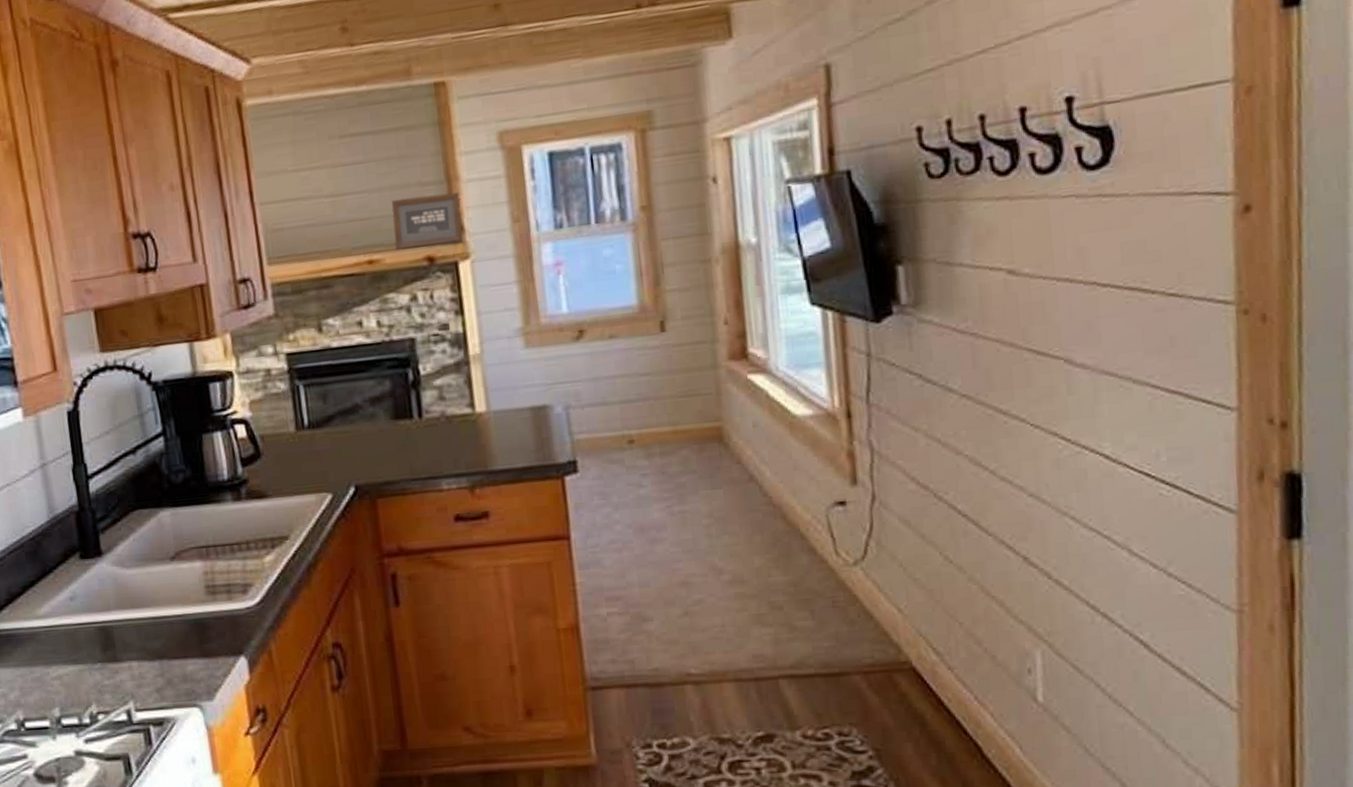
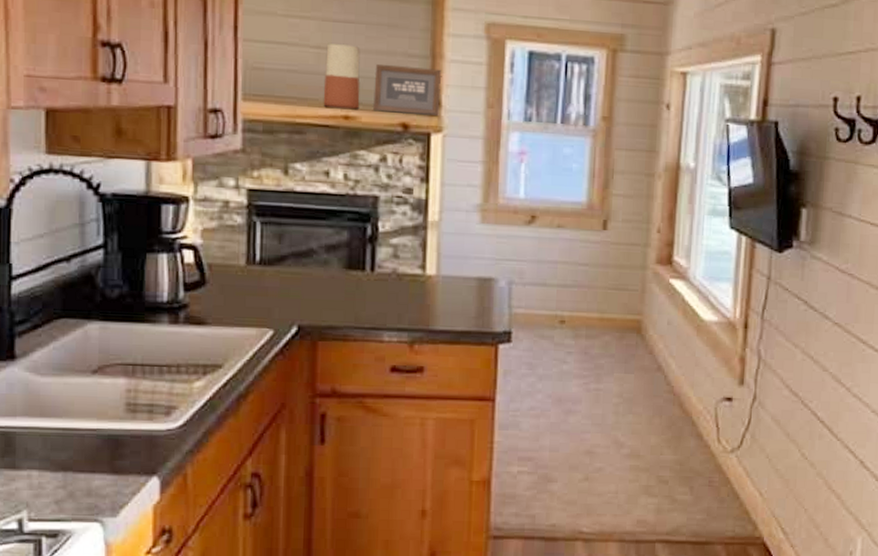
vase: none [340,186,382,255] -> present [323,43,360,109]

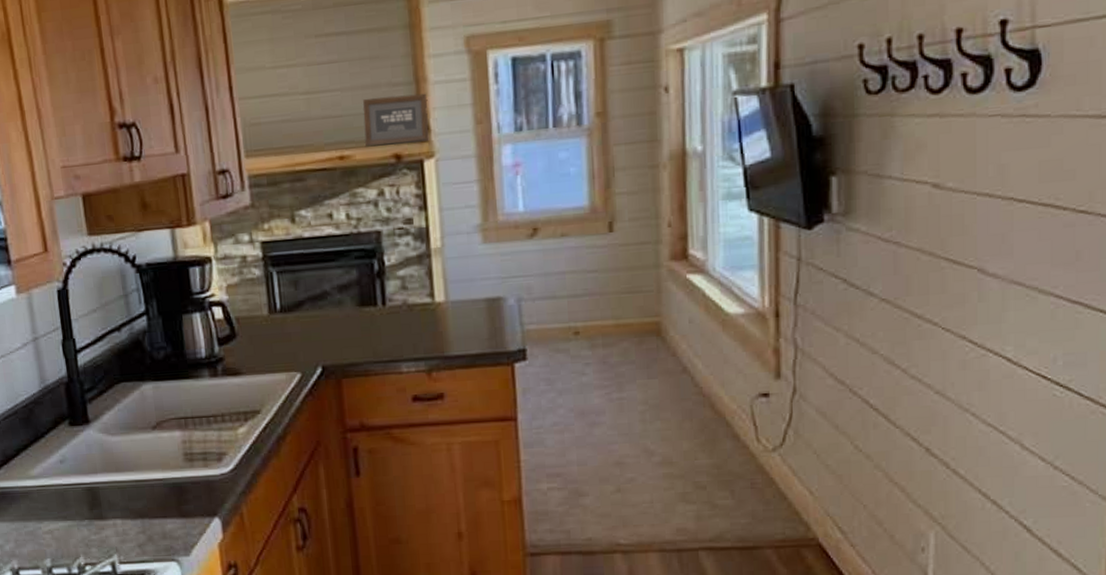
vase: present [323,43,360,109] -> none [315,85,353,151]

